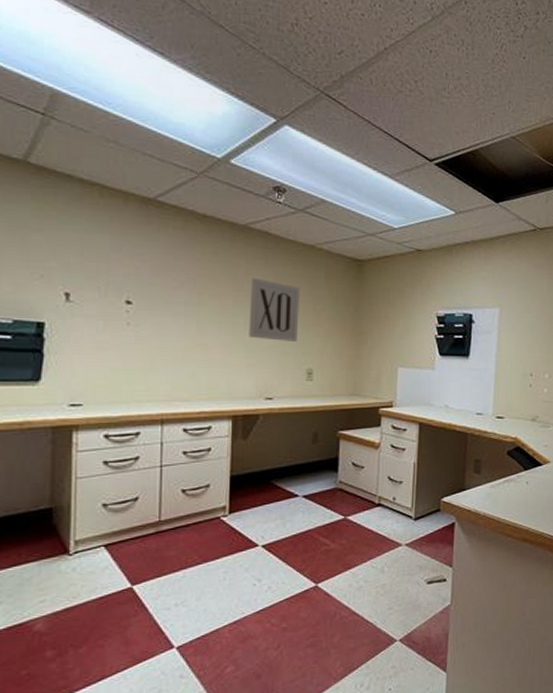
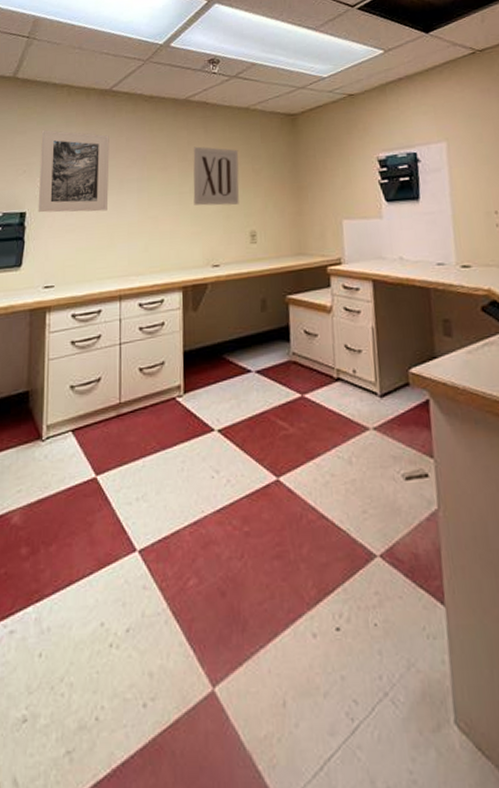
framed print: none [60,232,152,332] -> present [38,130,110,213]

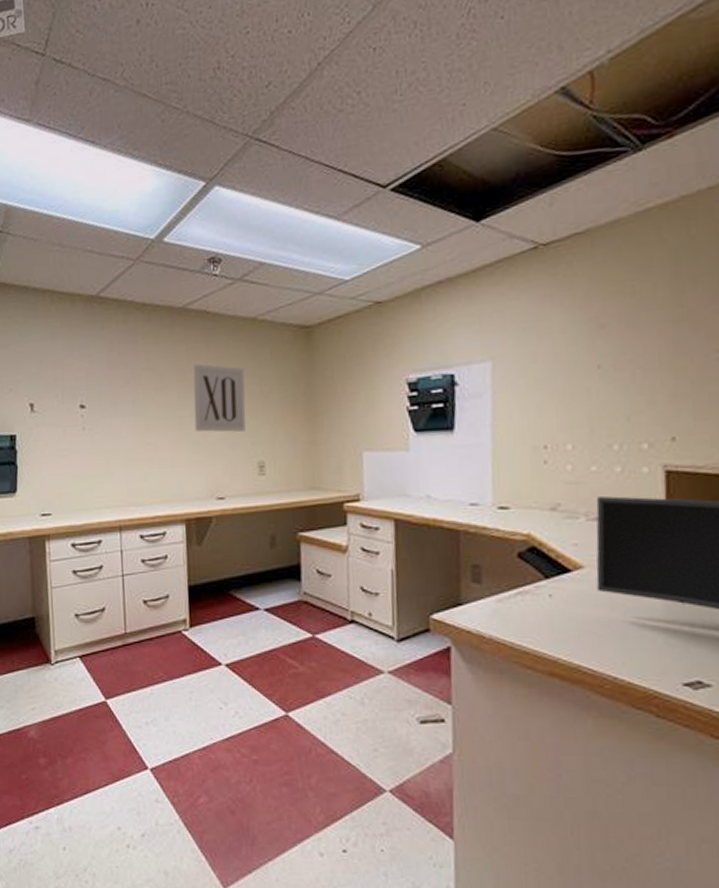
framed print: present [38,130,110,213] -> none [25,343,102,436]

